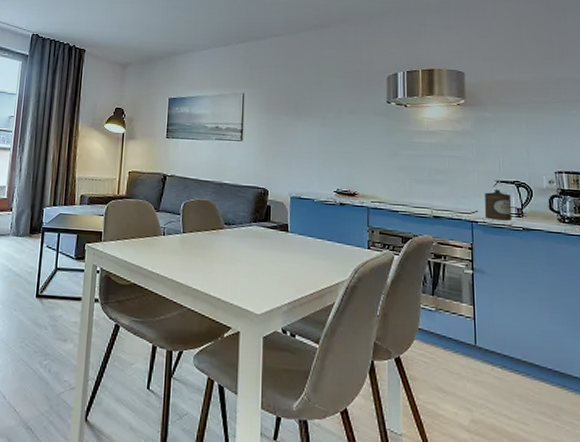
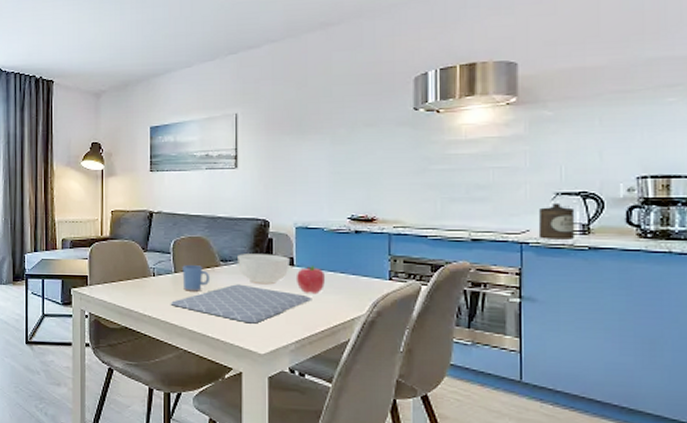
placemat: none [177,246,303,285] -> present [170,284,312,324]
mug: none [189,225,215,252] -> present [182,264,211,291]
bowl: none [240,218,286,249] -> present [238,254,291,285]
fruit: none [289,232,315,260] -> present [295,265,326,295]

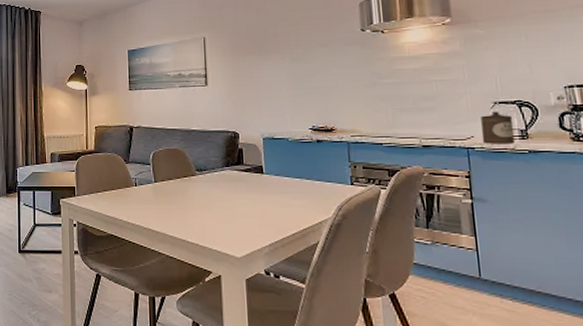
placemat: present [170,284,312,324] -> none [151,192,282,229]
mug: present [182,264,211,291] -> none [161,174,188,199]
bowl: present [238,254,291,285] -> none [212,163,260,192]
fruit: present [295,265,326,295] -> none [265,172,293,200]

